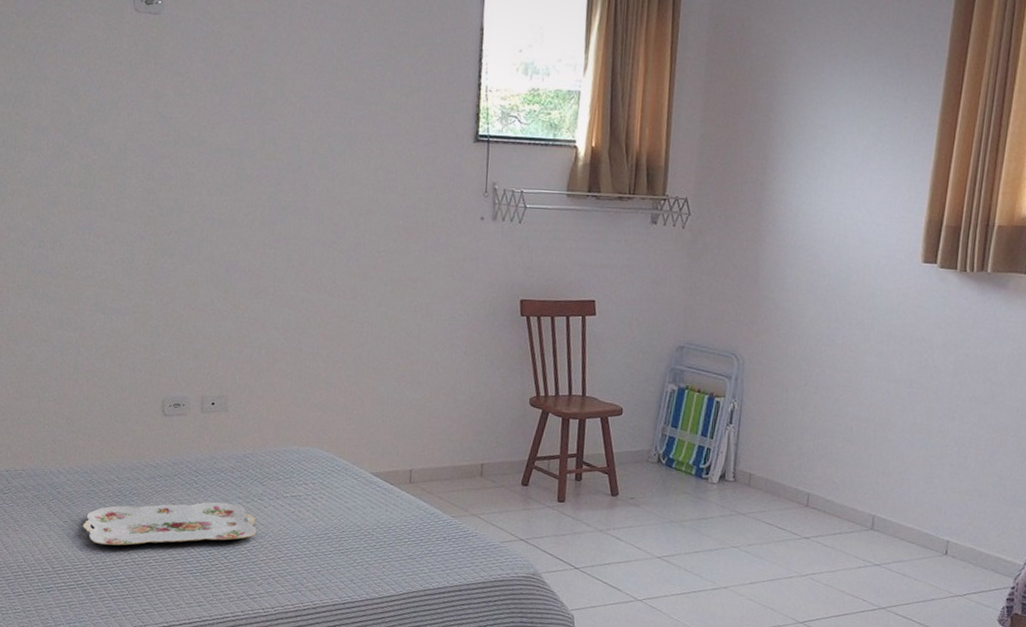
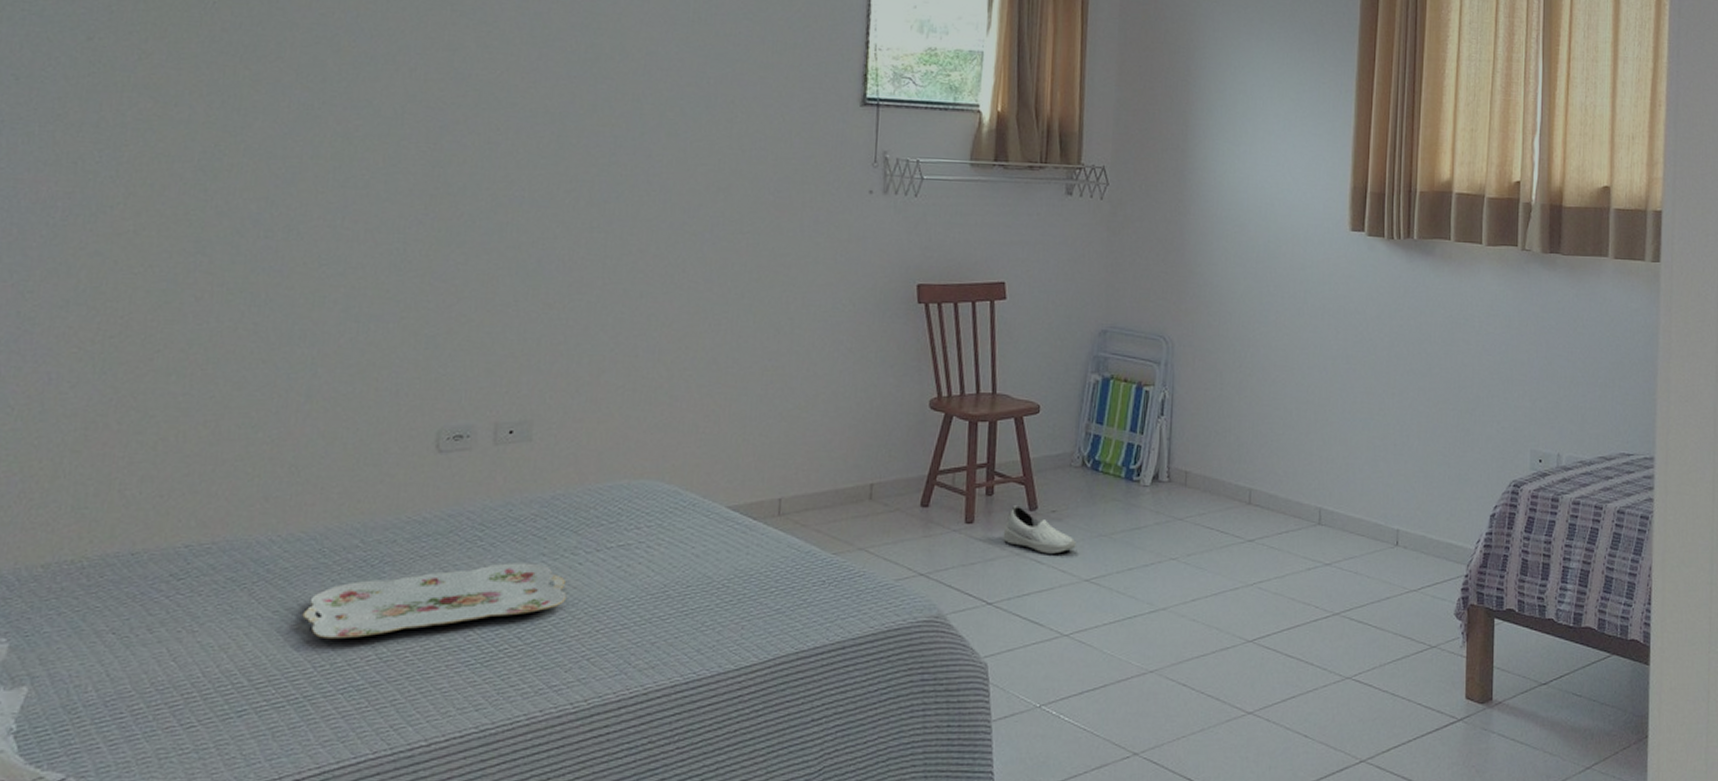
shoe: none [589,490,651,533] -> present [1003,505,1076,554]

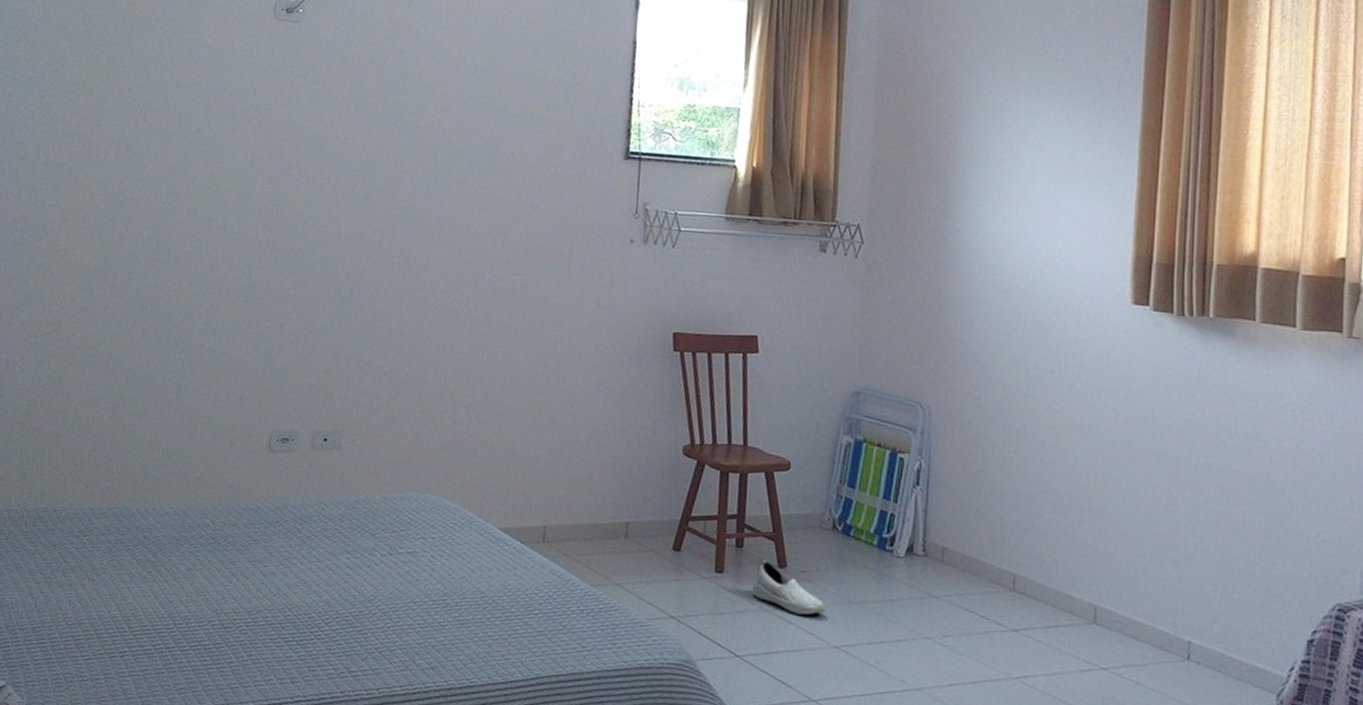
serving tray: present [302,563,567,640] -> none [167,555,365,604]

